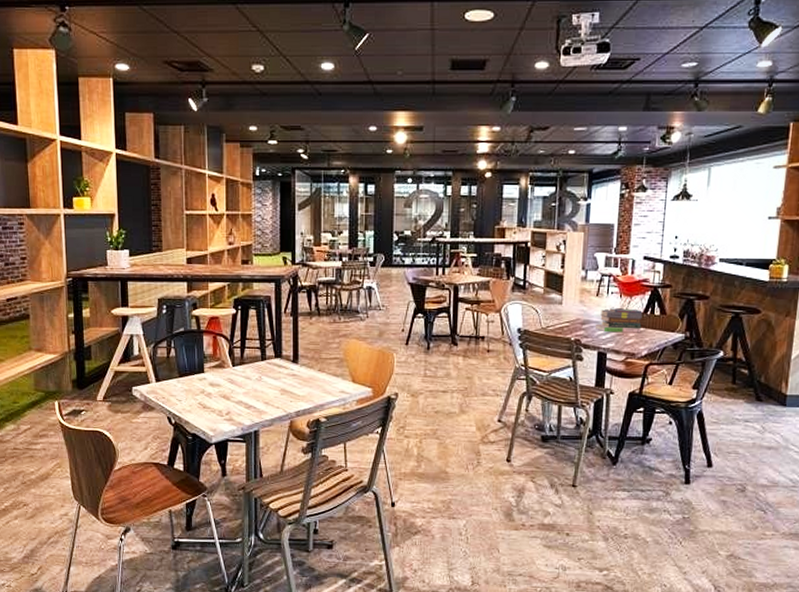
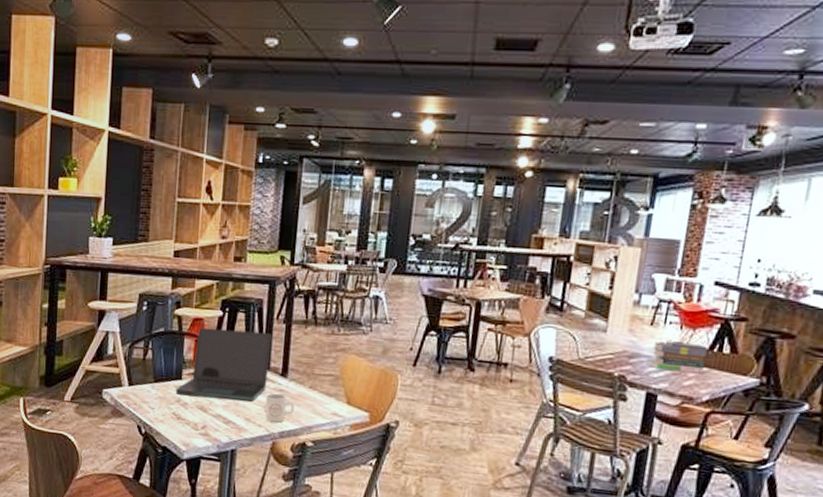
laptop: none [199,325,282,387] -> present [175,327,272,402]
mug: none [281,378,307,403] -> present [264,393,295,423]

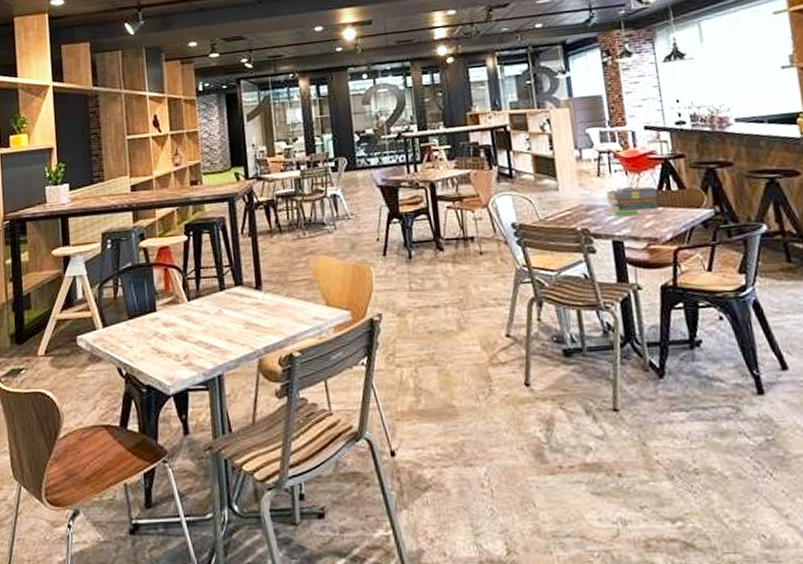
laptop: present [175,327,272,402] -> none [152,249,243,328]
mug: present [264,393,295,423] -> none [244,307,276,338]

